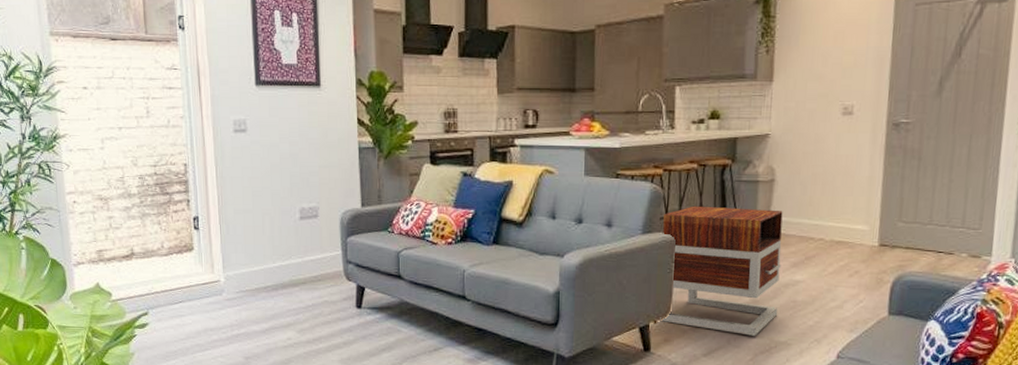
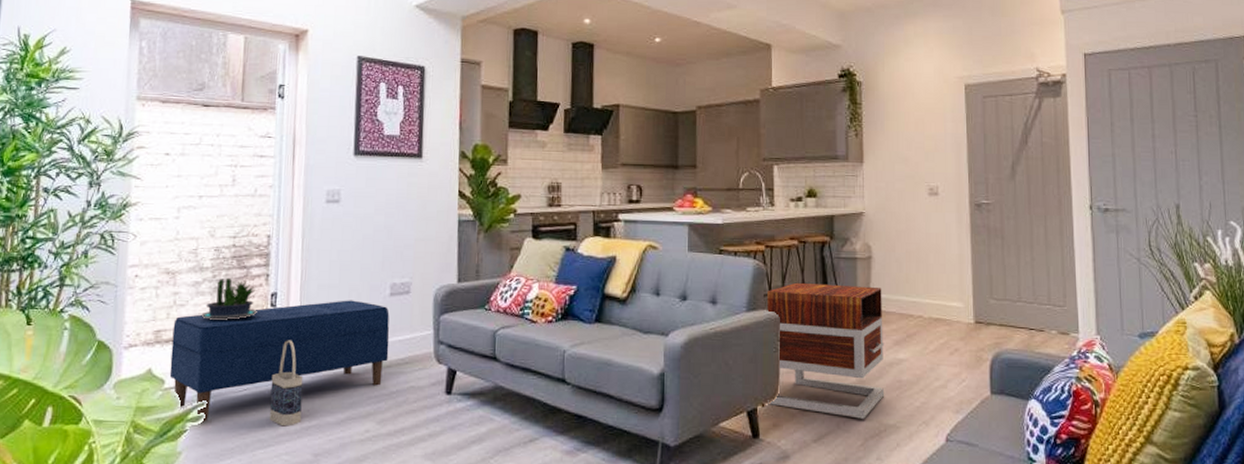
bench: none [112,223,303,329] -> present [169,300,390,422]
potted plant: none [134,203,183,241] -> present [201,277,257,320]
bag: none [202,259,231,334] -> present [269,340,303,427]

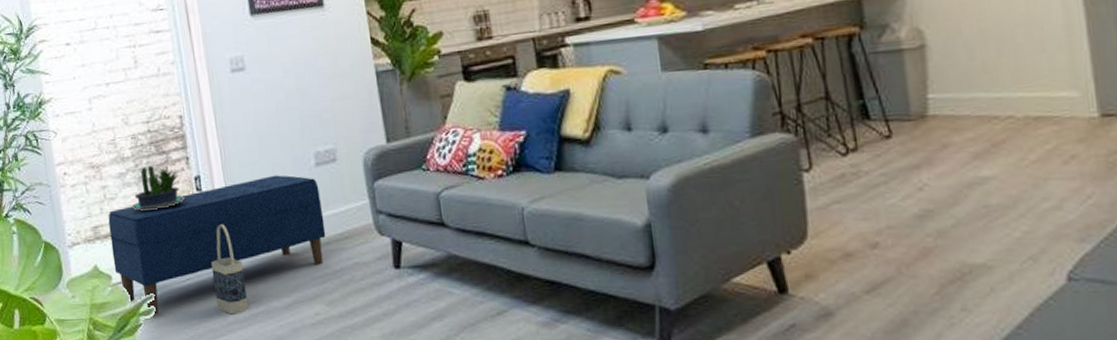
nightstand: present [766,282,885,419] -> none [775,84,965,260]

